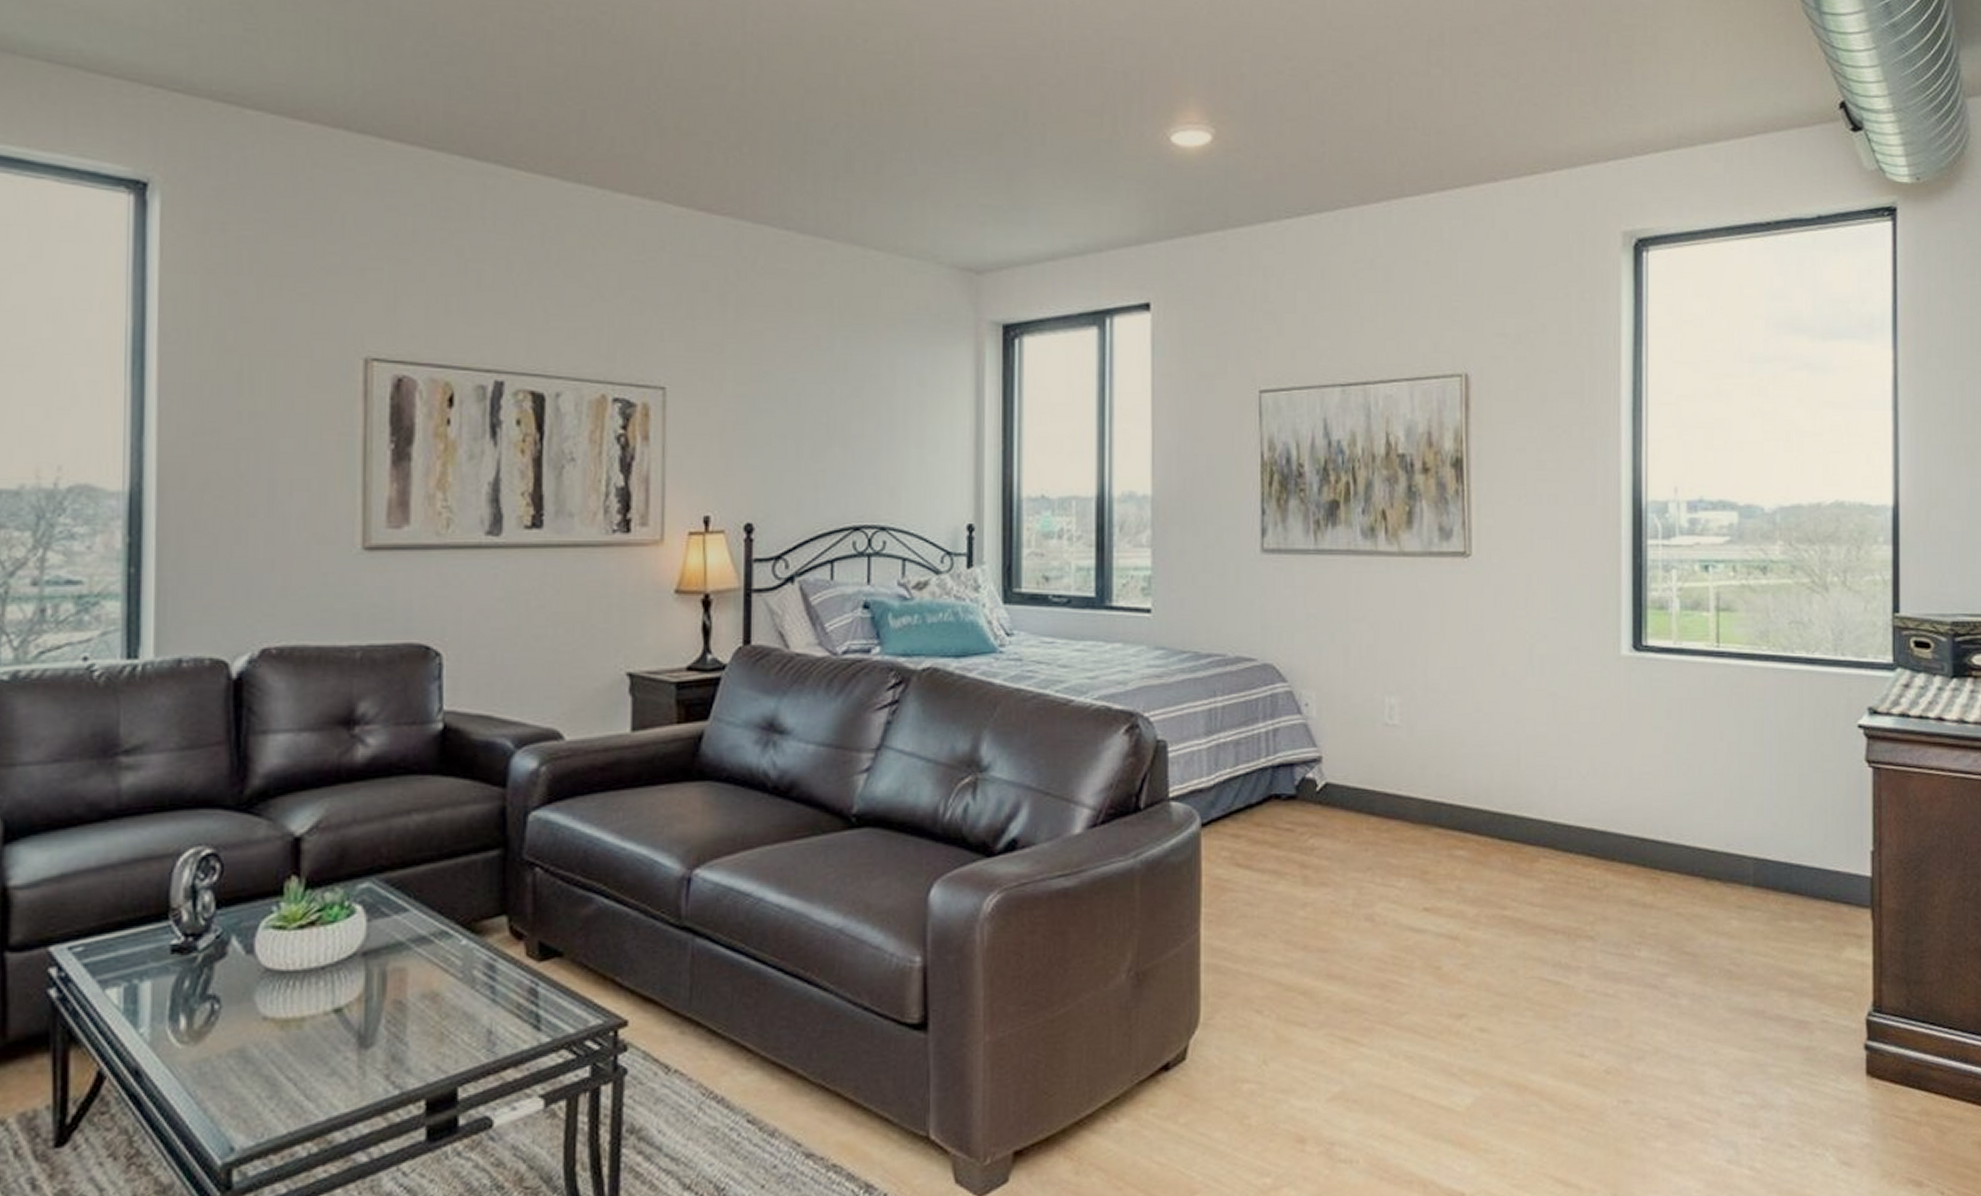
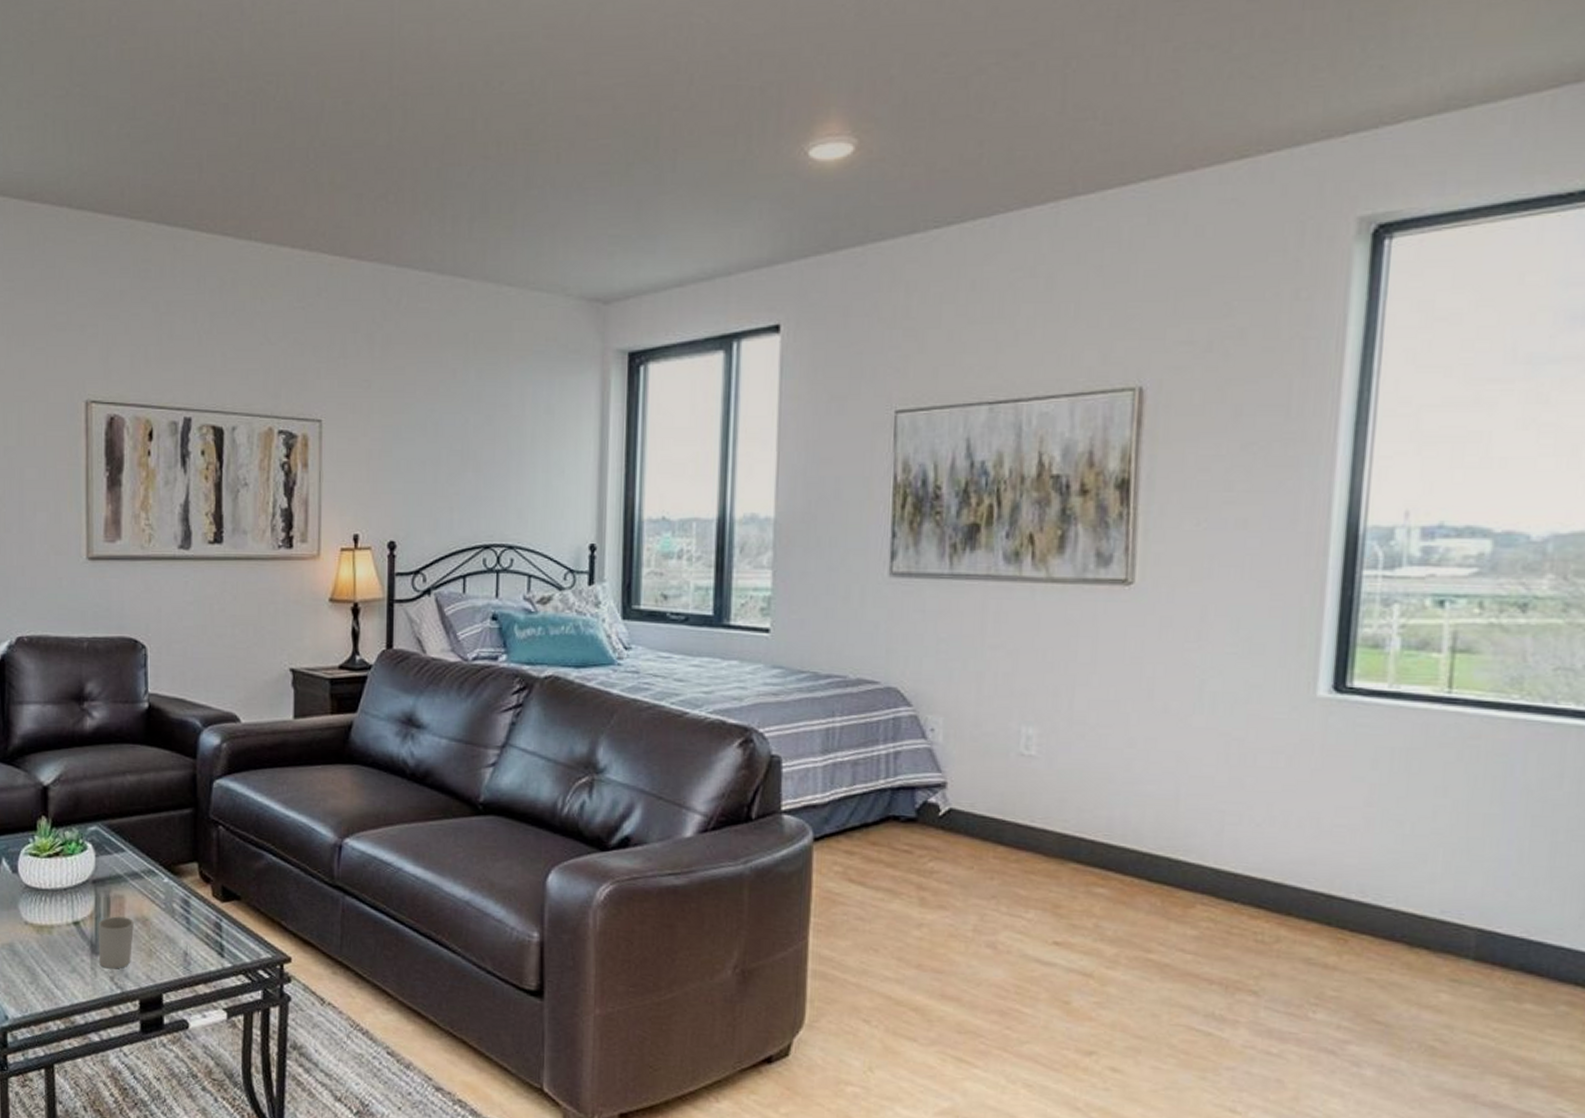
mug: none [368,994,419,1065] -> present [98,916,134,969]

